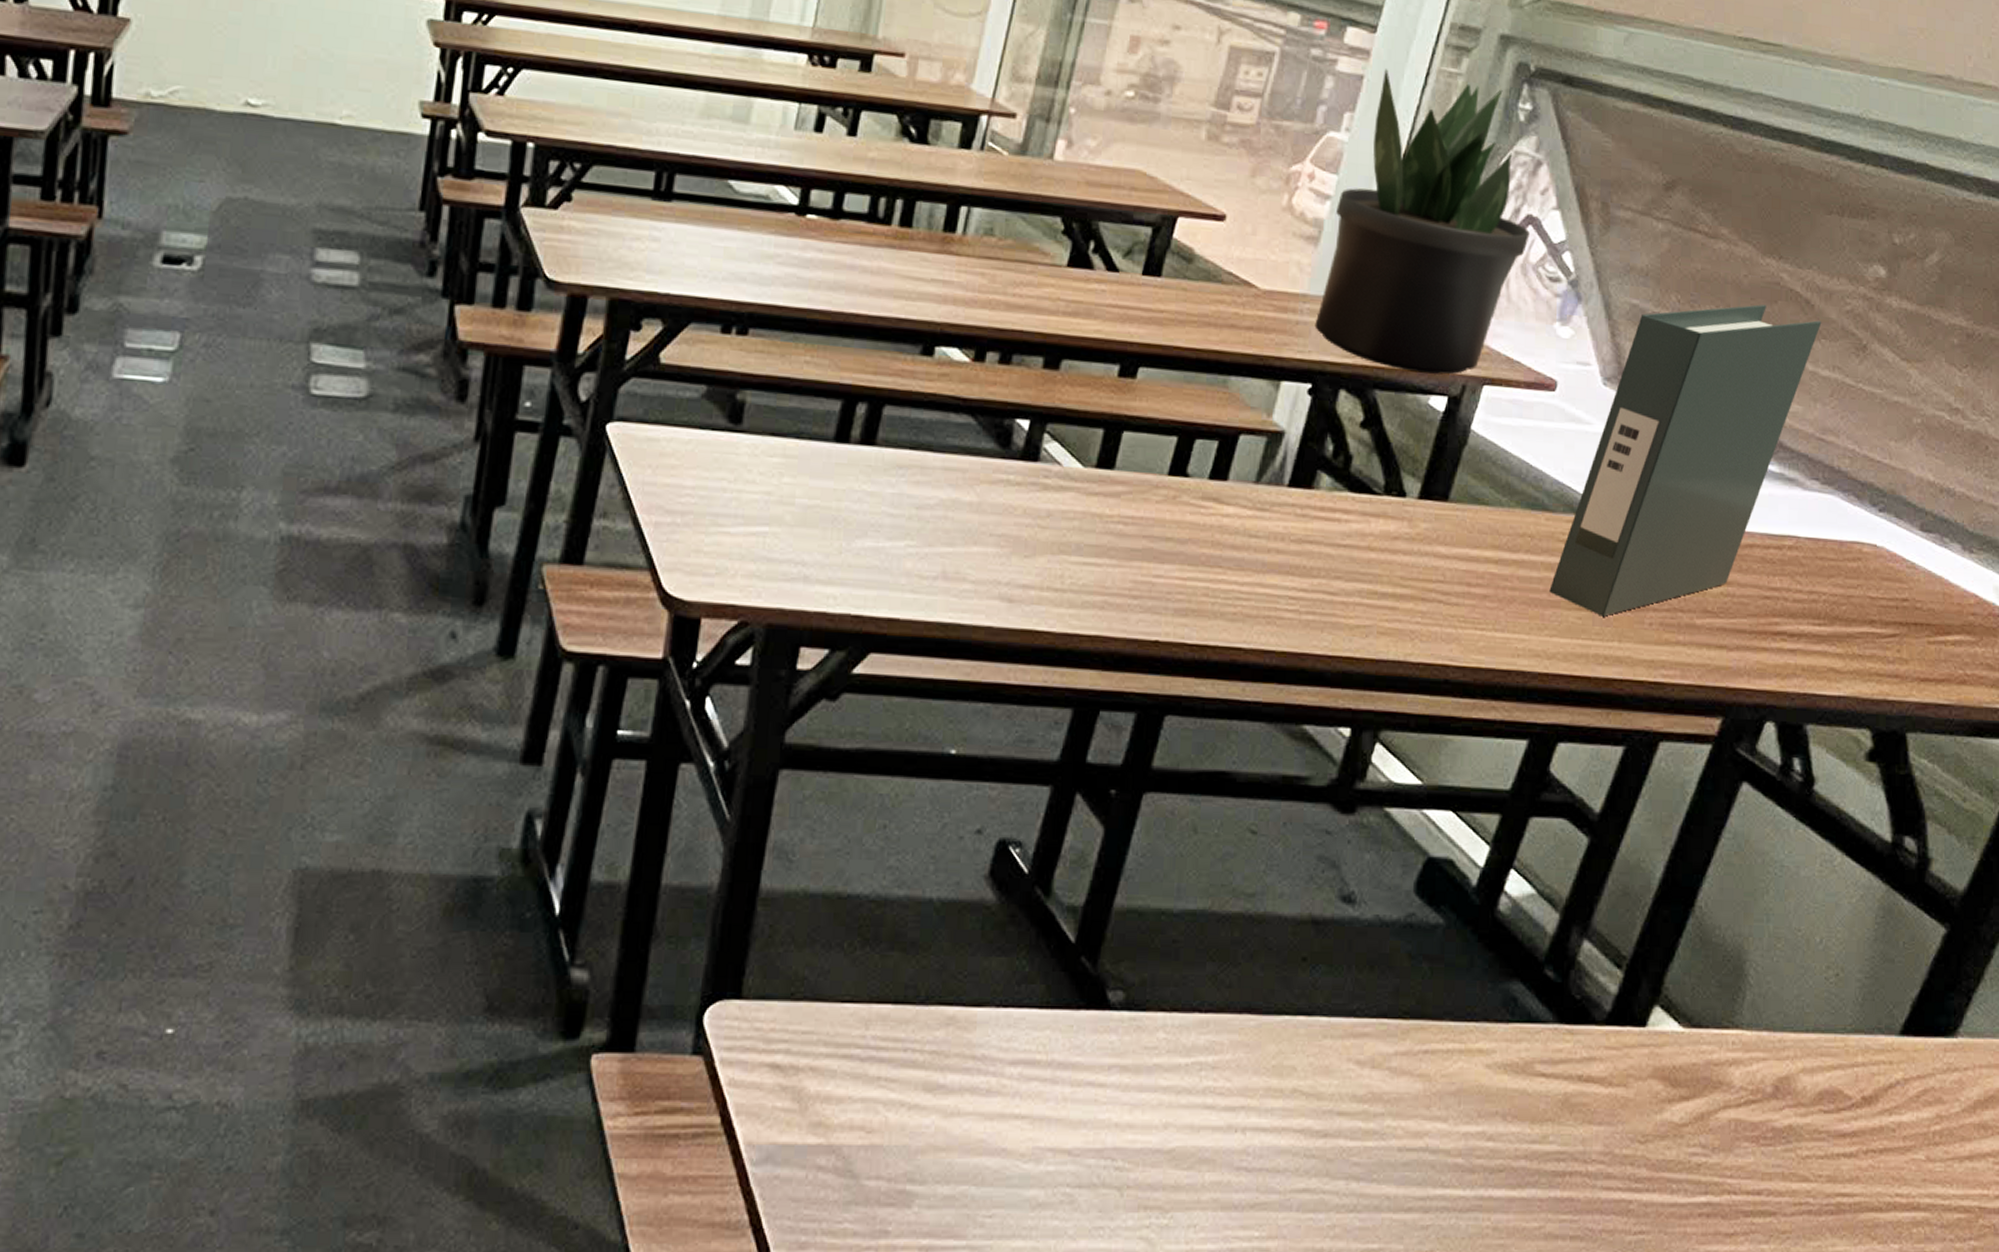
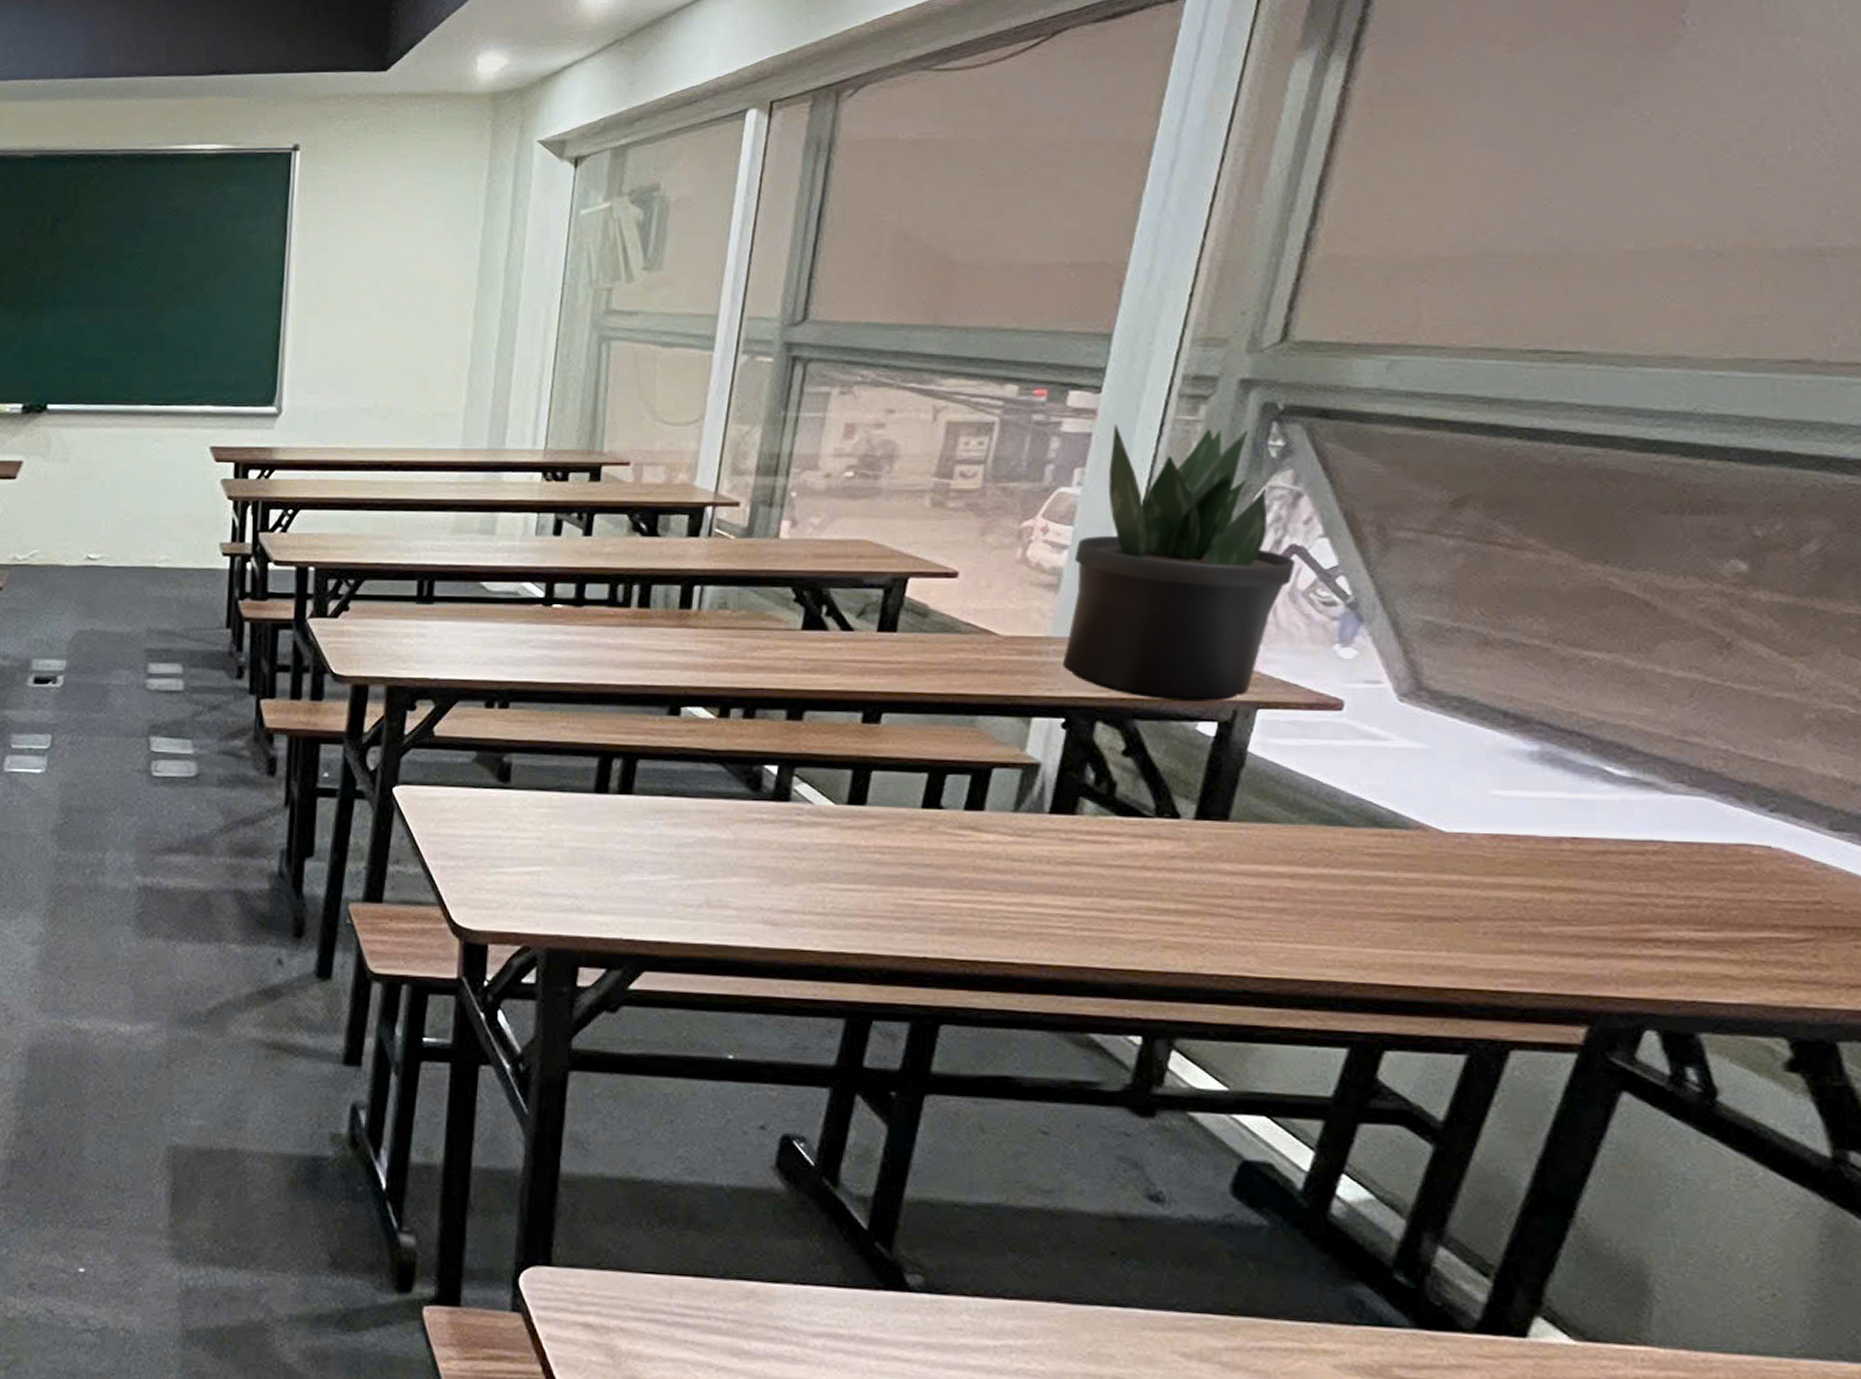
binder: present [1549,304,1822,617] -> none [1357,611,1669,927]

